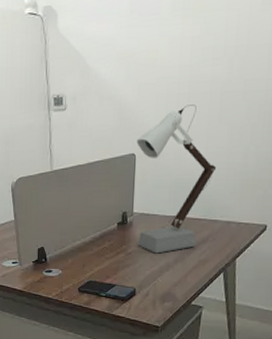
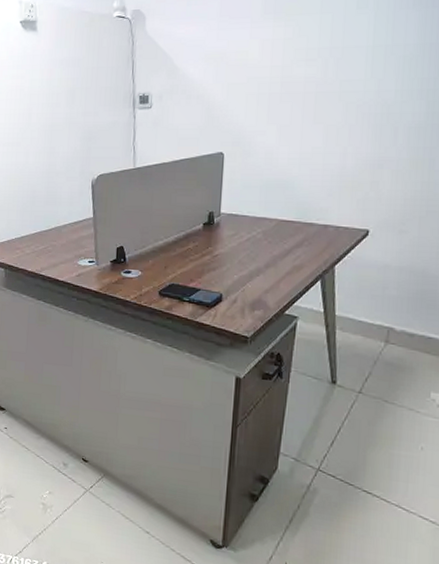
desk lamp: present [136,104,217,254] -> none [225,104,312,257]

